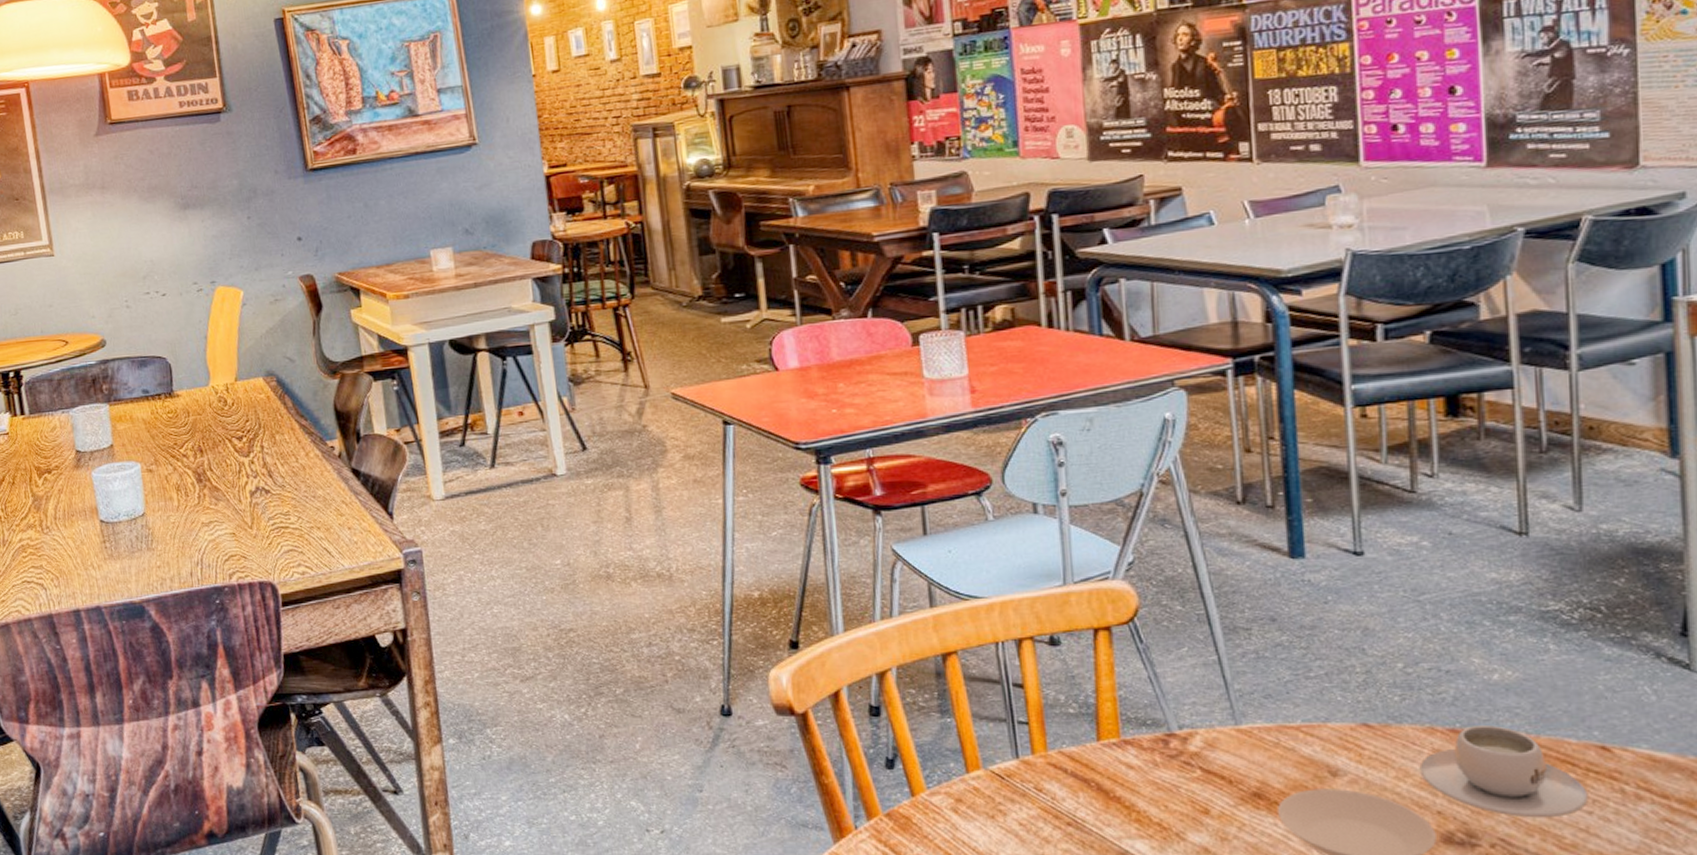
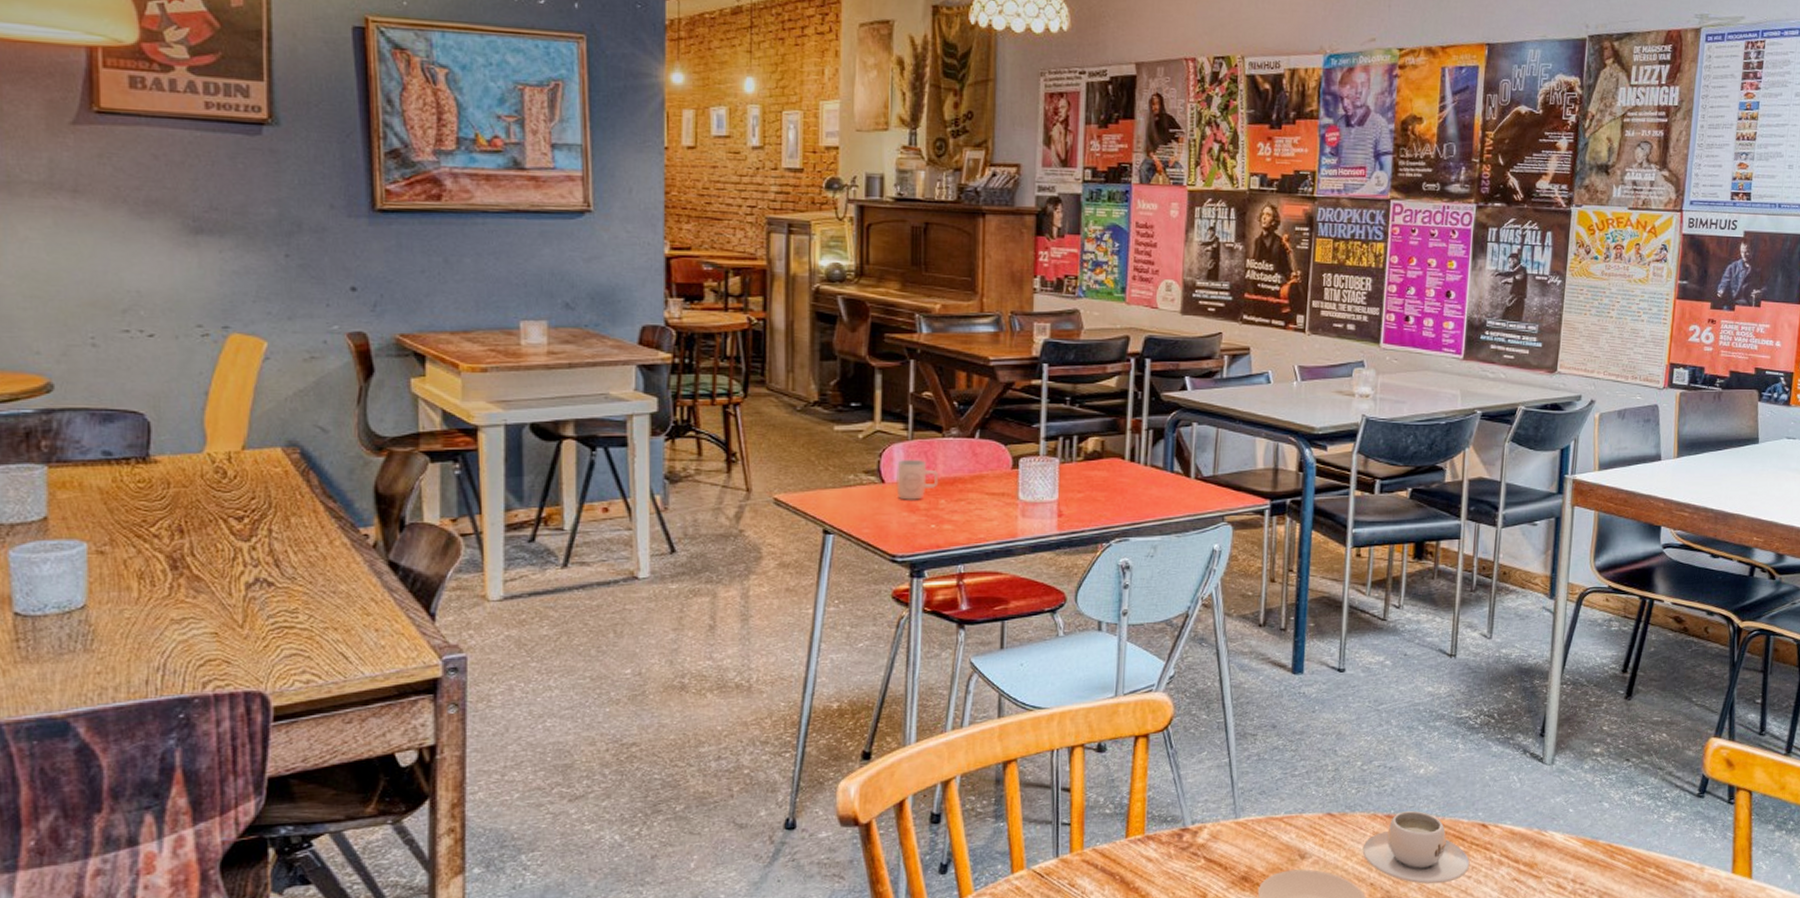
mug: none [789,344,835,386] -> present [896,459,939,500]

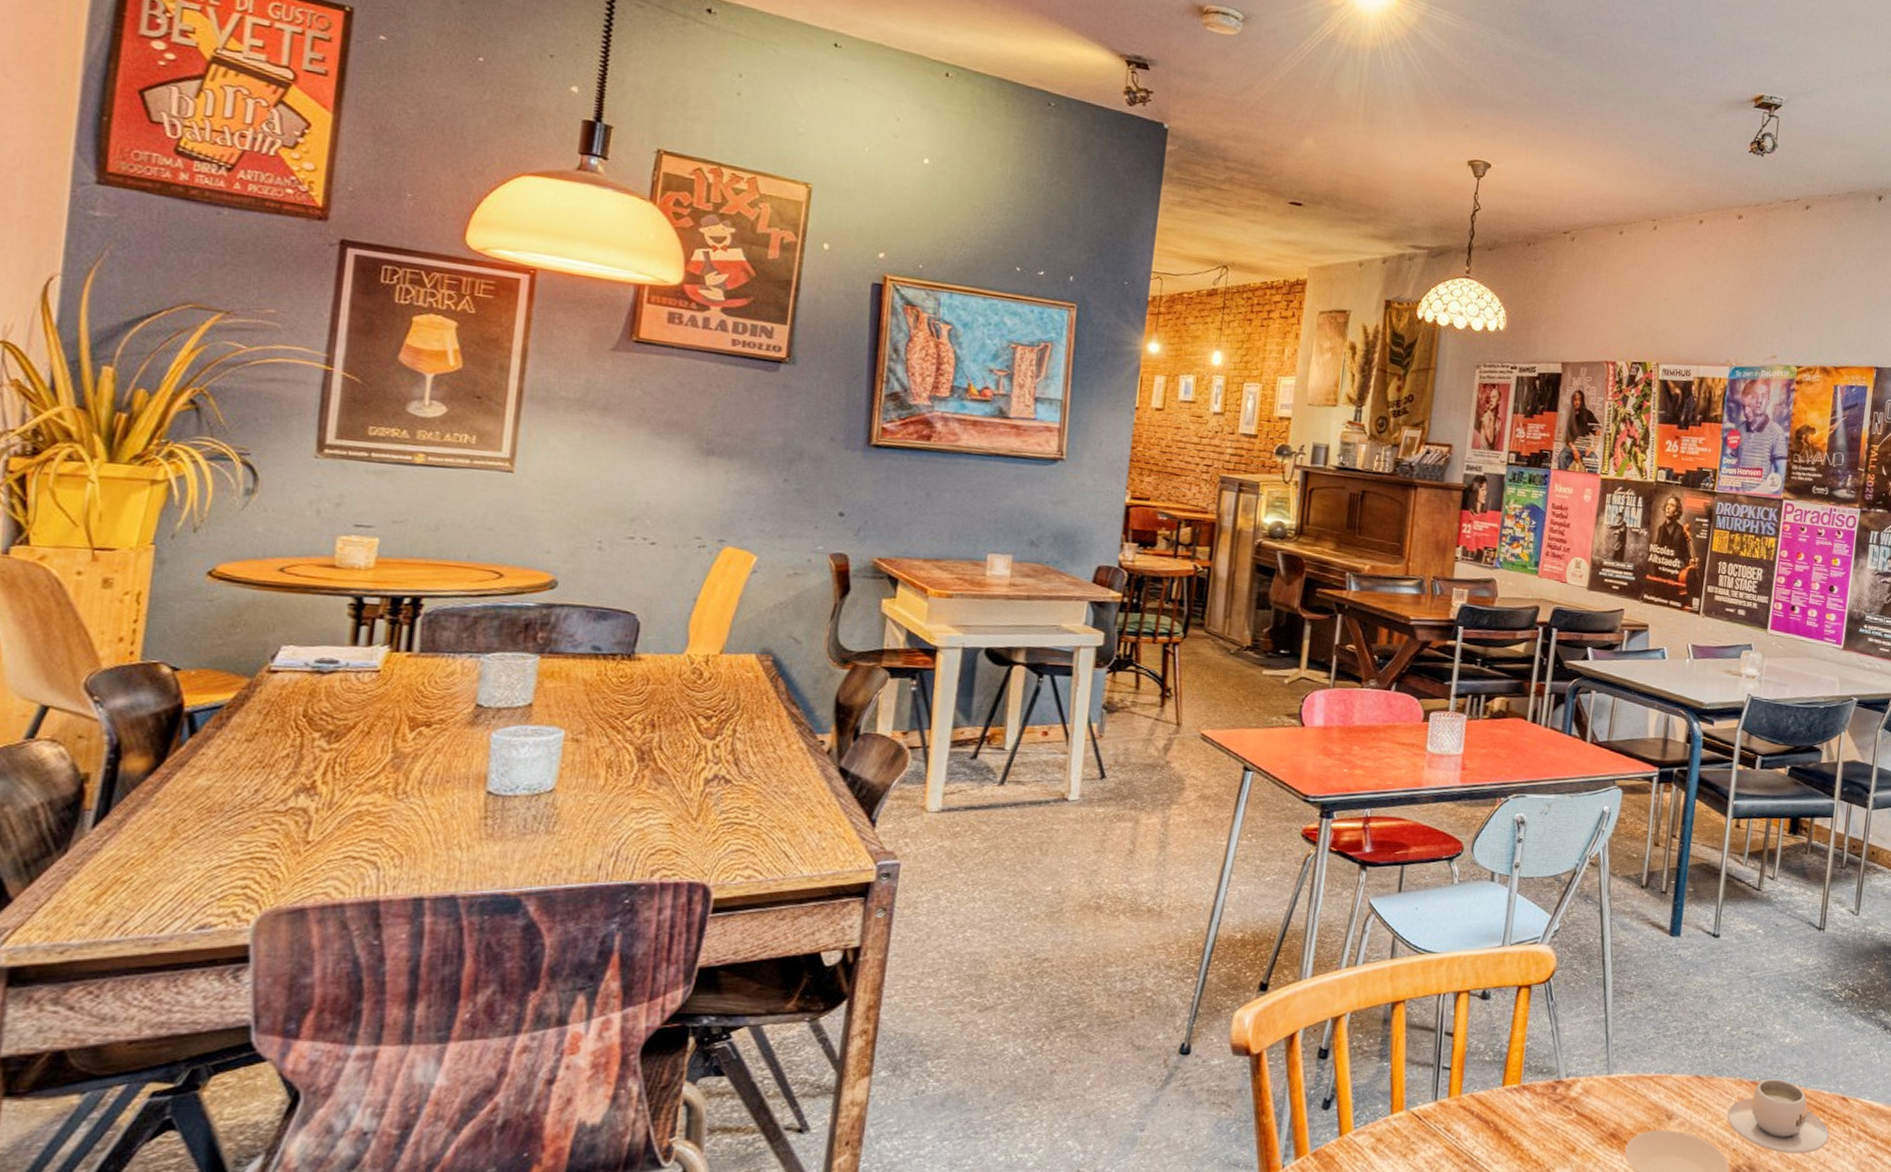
mug: present [896,459,939,500] -> none [1314,705,1355,745]

